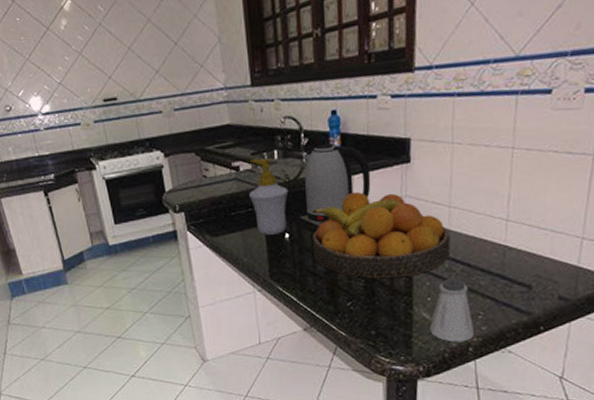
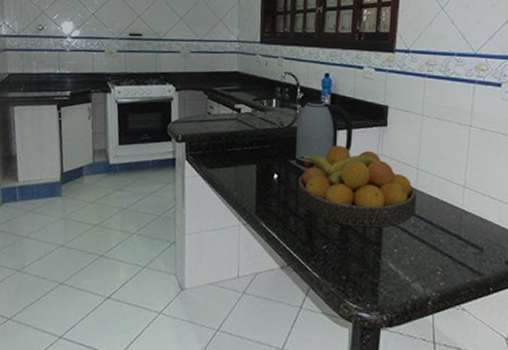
soap bottle: present [249,158,289,235] -> none [246,104,282,174]
saltshaker: present [430,279,475,343] -> none [395,234,434,295]

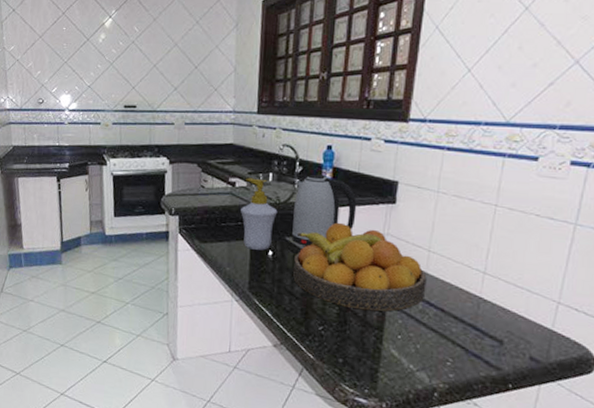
soap bottle: none [246,104,282,174] -> present [241,178,278,250]

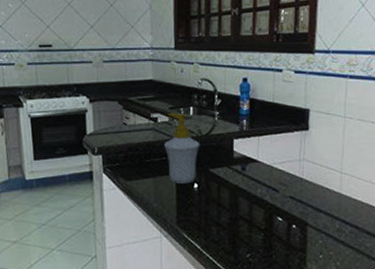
kettle: present [292,174,357,247] -> none [216,106,274,177]
fruit bowl: present [292,222,427,312] -> none [218,151,341,234]

